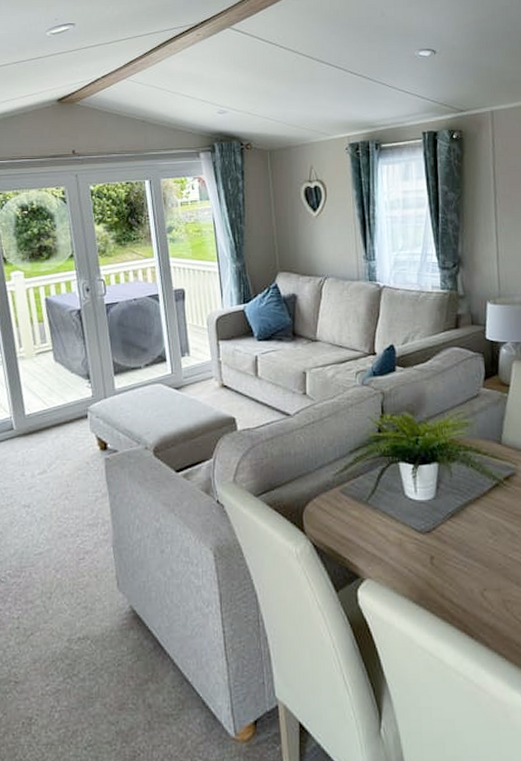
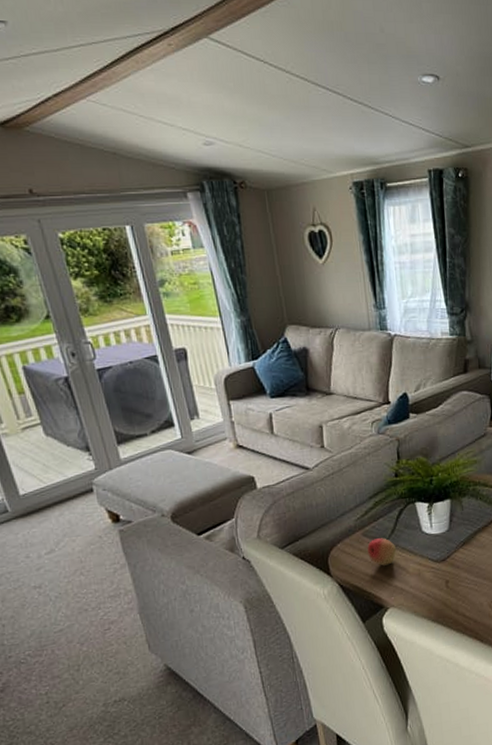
fruit: none [345,498,376,529] -> present [367,538,396,566]

